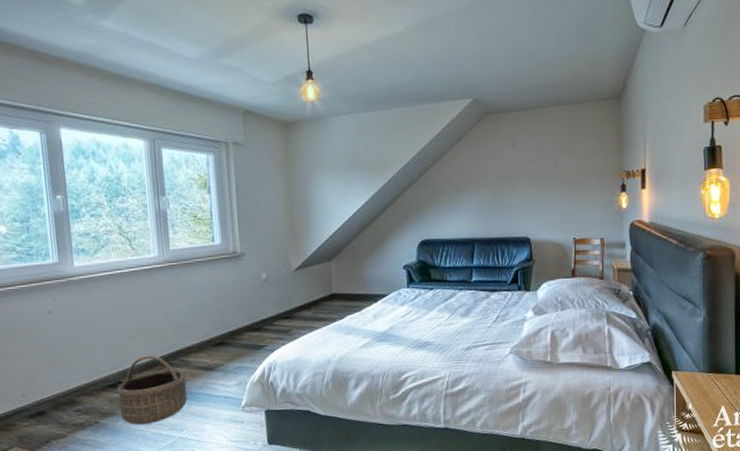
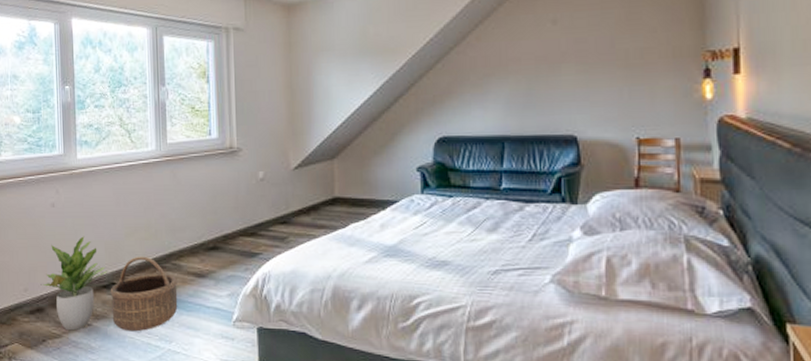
potted plant: none [41,340,114,430] -> present [42,236,108,331]

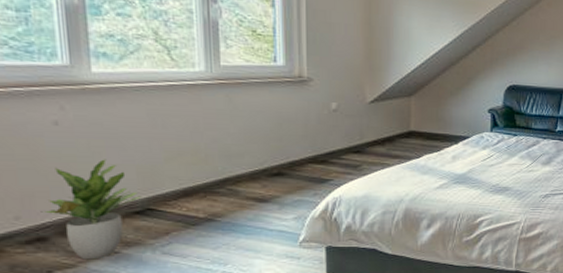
basket: present [110,256,178,332] -> none [145,181,235,257]

